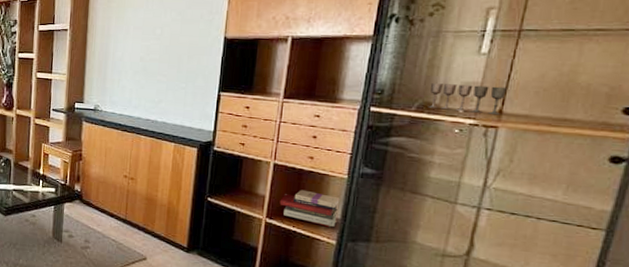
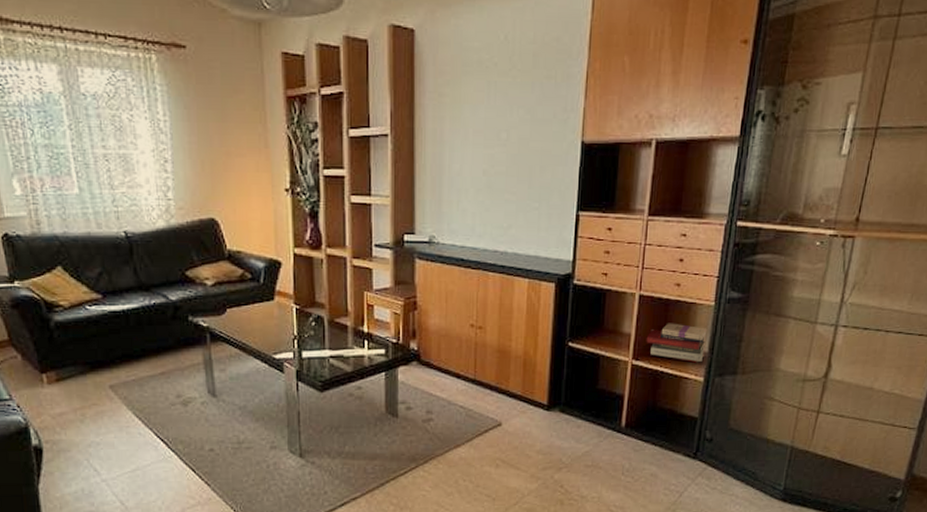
wine glass: present [428,83,507,115] -> none [792,191,864,224]

